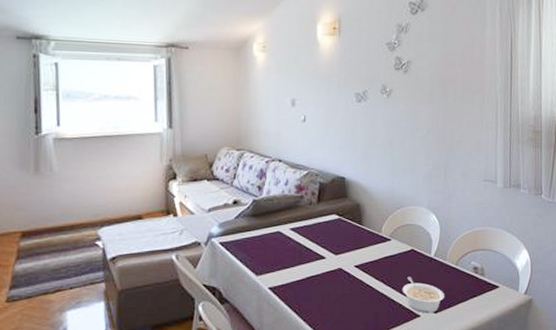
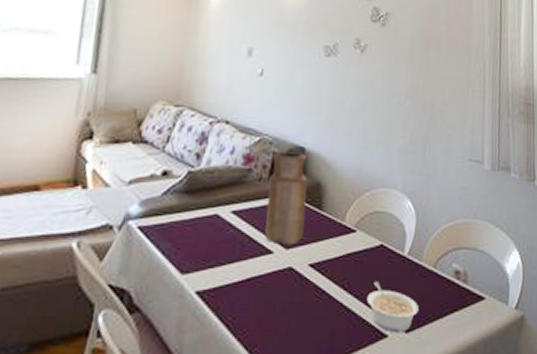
vase: none [317,181,349,252] -> present [264,151,308,245]

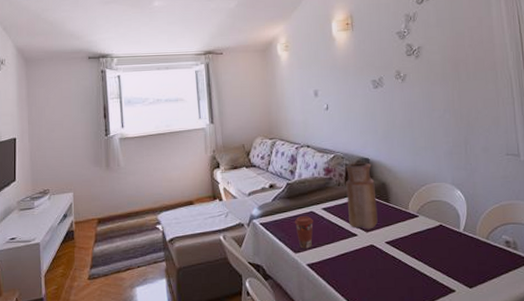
coffee cup: none [188,220,216,268] -> present [294,216,313,249]
legume: present [366,281,418,333] -> none [434,252,478,289]

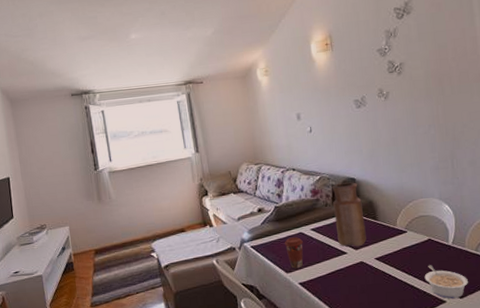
legume: none [434,252,478,289] -> present [424,265,468,299]

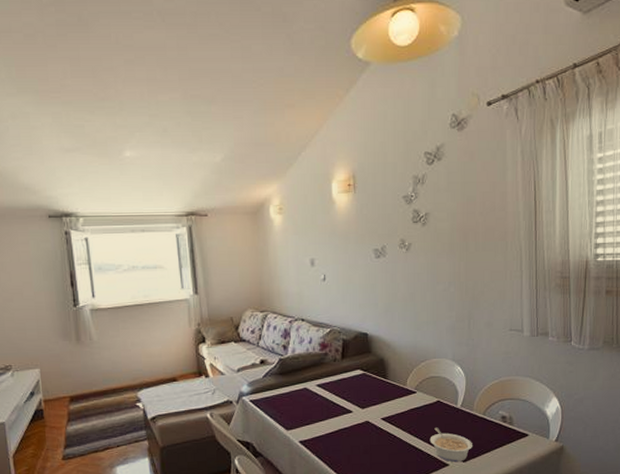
coffee cup: present [284,237,303,269] -> none [286,393,307,426]
vase: present [332,182,367,247] -> none [341,337,374,406]

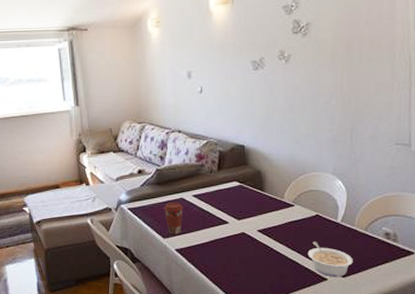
coffee cup: none [286,393,307,426] -> present [163,203,183,234]

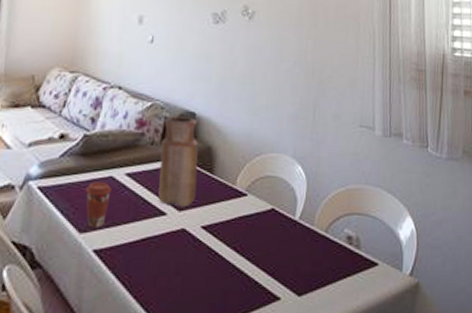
vase: none [218,149,251,217] -> present [158,116,199,207]
legume: present [307,241,353,278] -> none [258,244,311,296]

